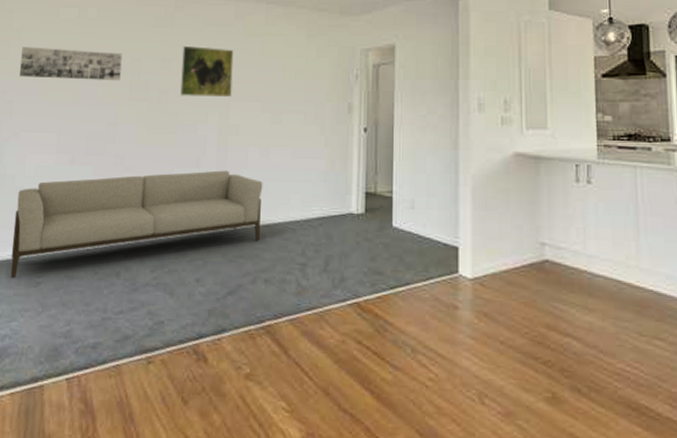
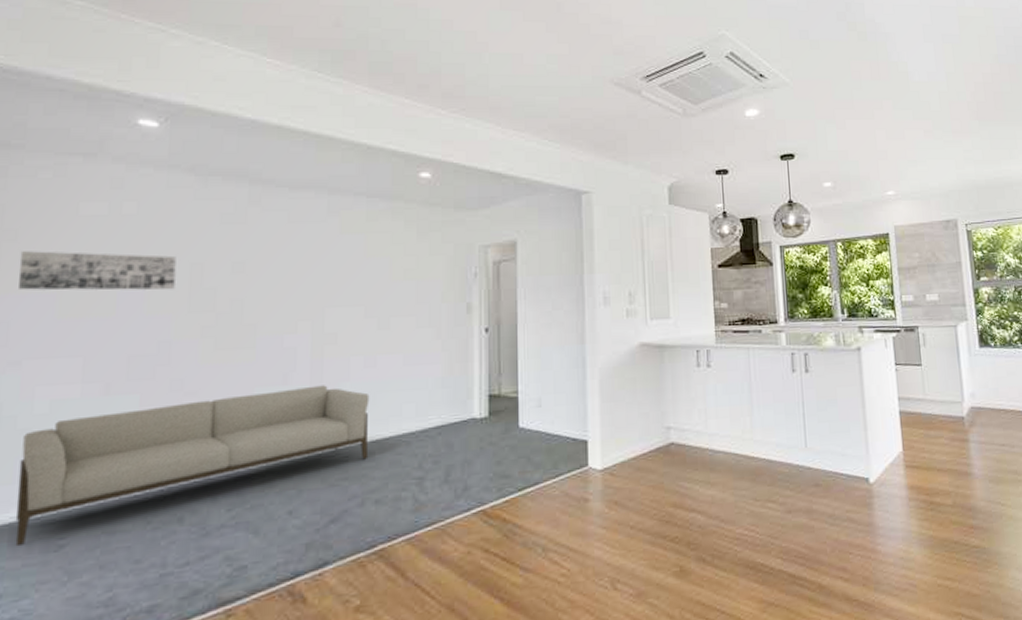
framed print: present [180,45,234,98] -> none [259,245,328,304]

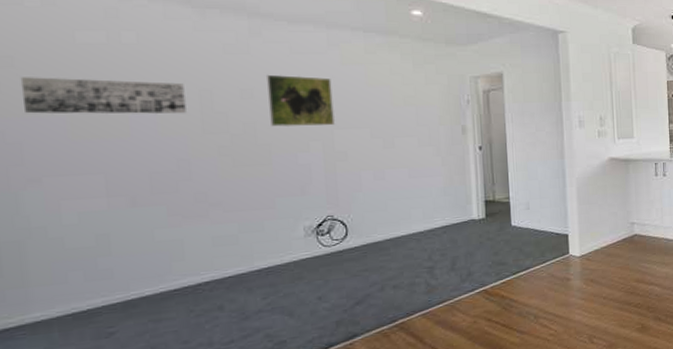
sofa: present [15,385,370,547] -> none [57,195,383,336]
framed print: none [259,245,328,304] -> present [265,74,335,127]

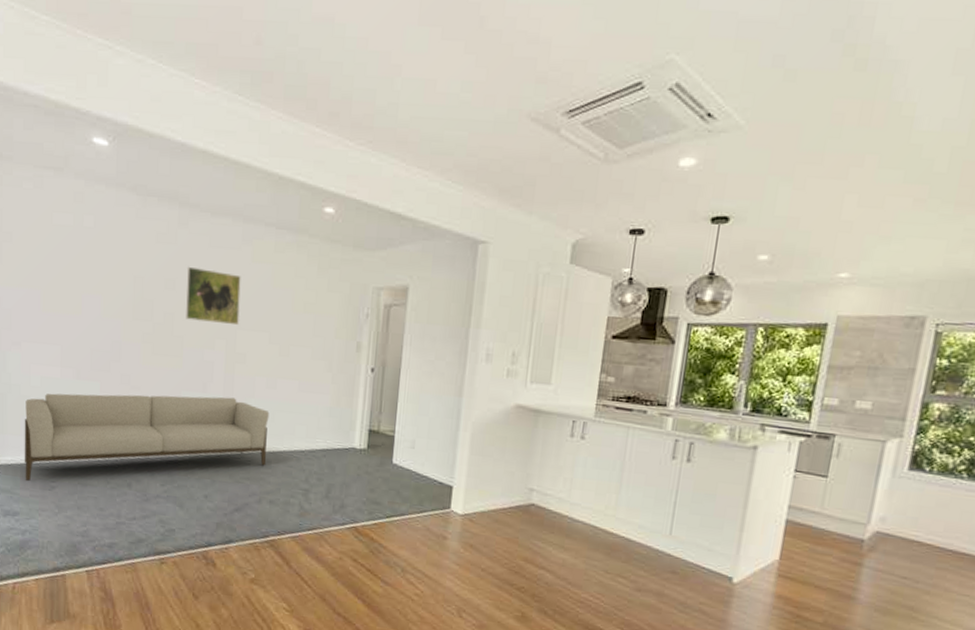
wall art: present [20,77,186,114] -> none [14,252,124,298]
sofa: none [57,195,383,336] -> present [24,393,270,482]

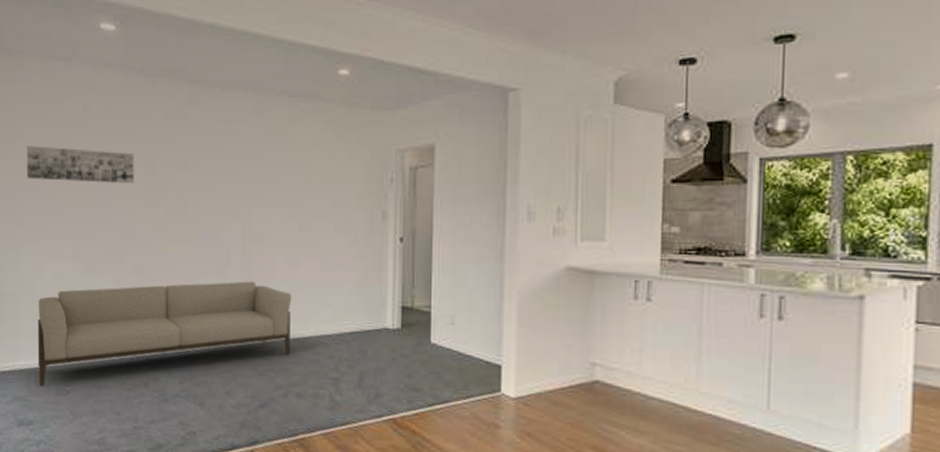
wall art: none [14,252,124,298] -> present [26,146,134,184]
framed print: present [186,266,241,326] -> none [198,144,255,203]

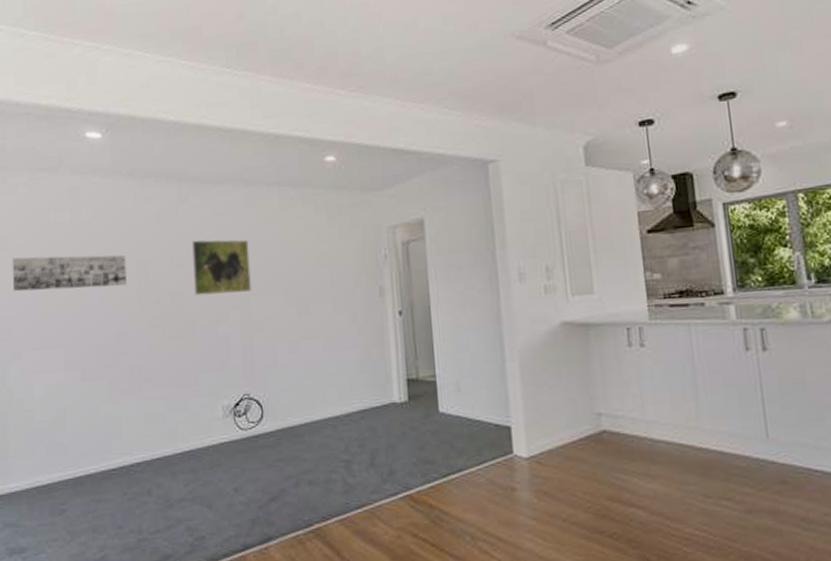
sofa: present [37,281,292,387] -> none [28,370,298,509]
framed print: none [198,144,255,203] -> present [191,239,251,296]

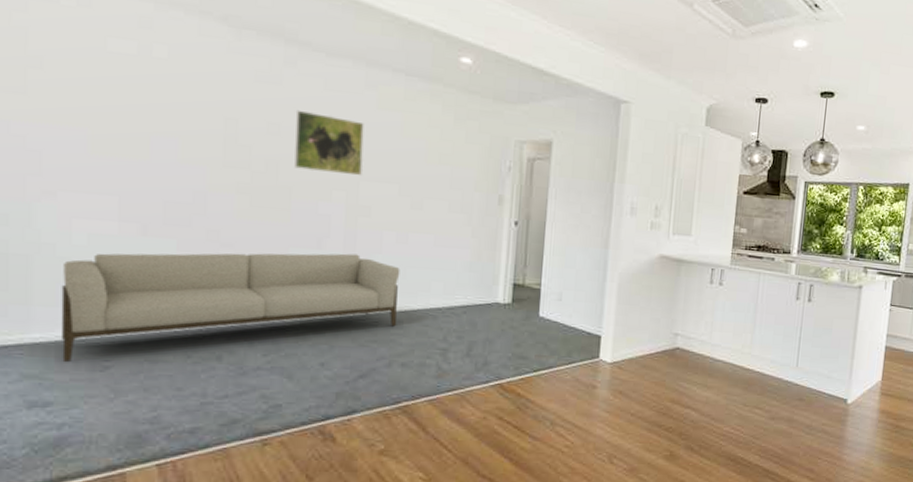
wall art: present [12,254,127,292] -> none [47,80,210,142]
sofa: none [28,370,298,509] -> present [60,253,400,363]

